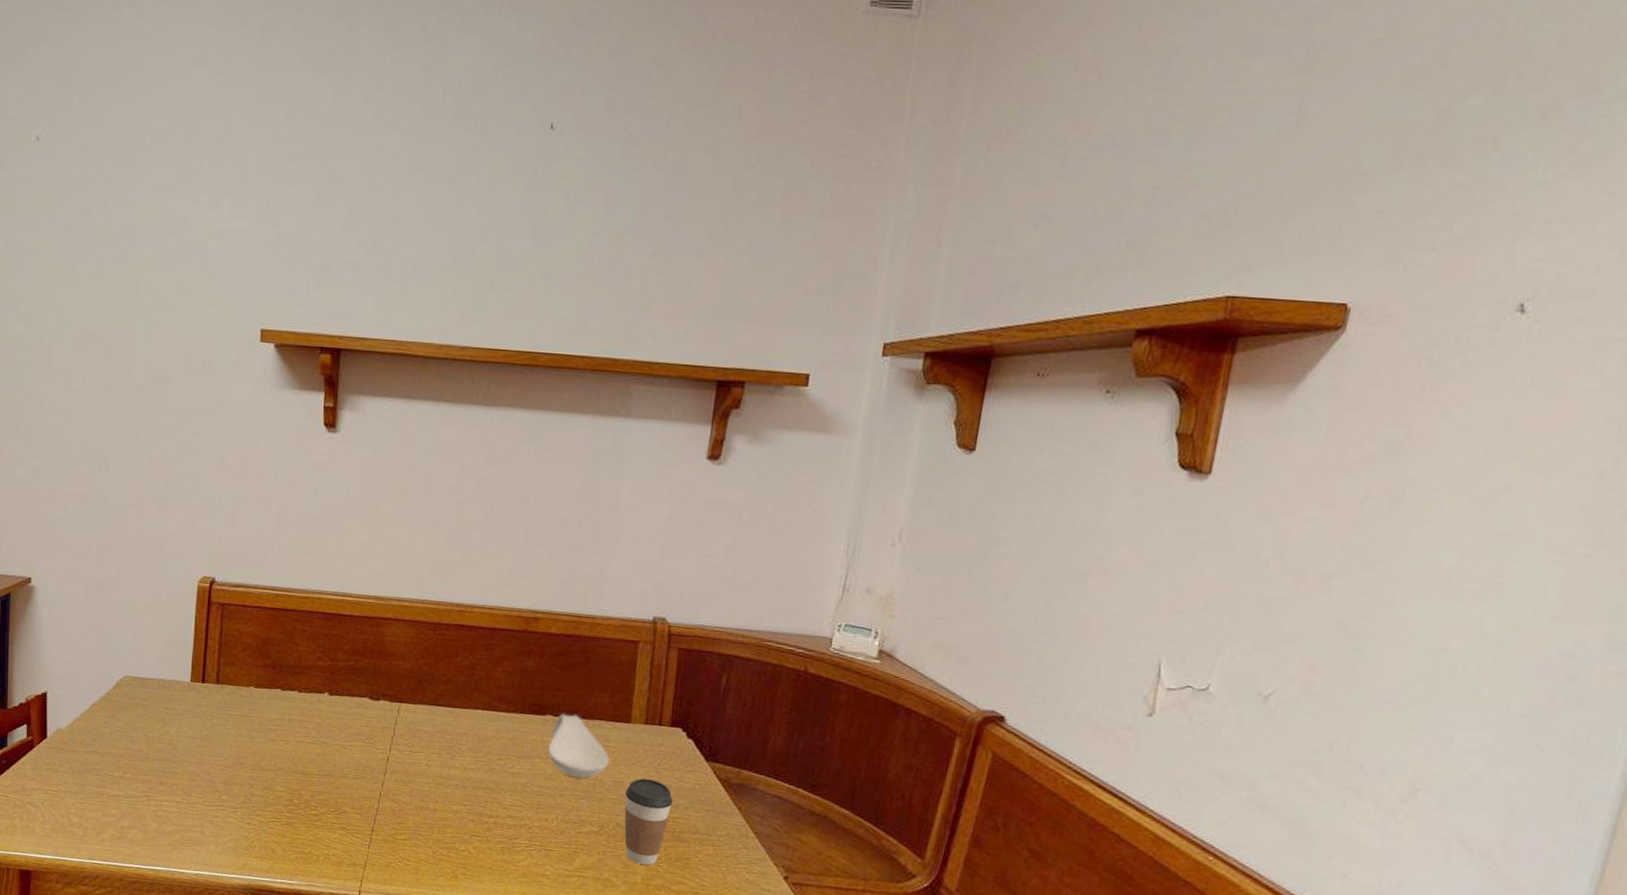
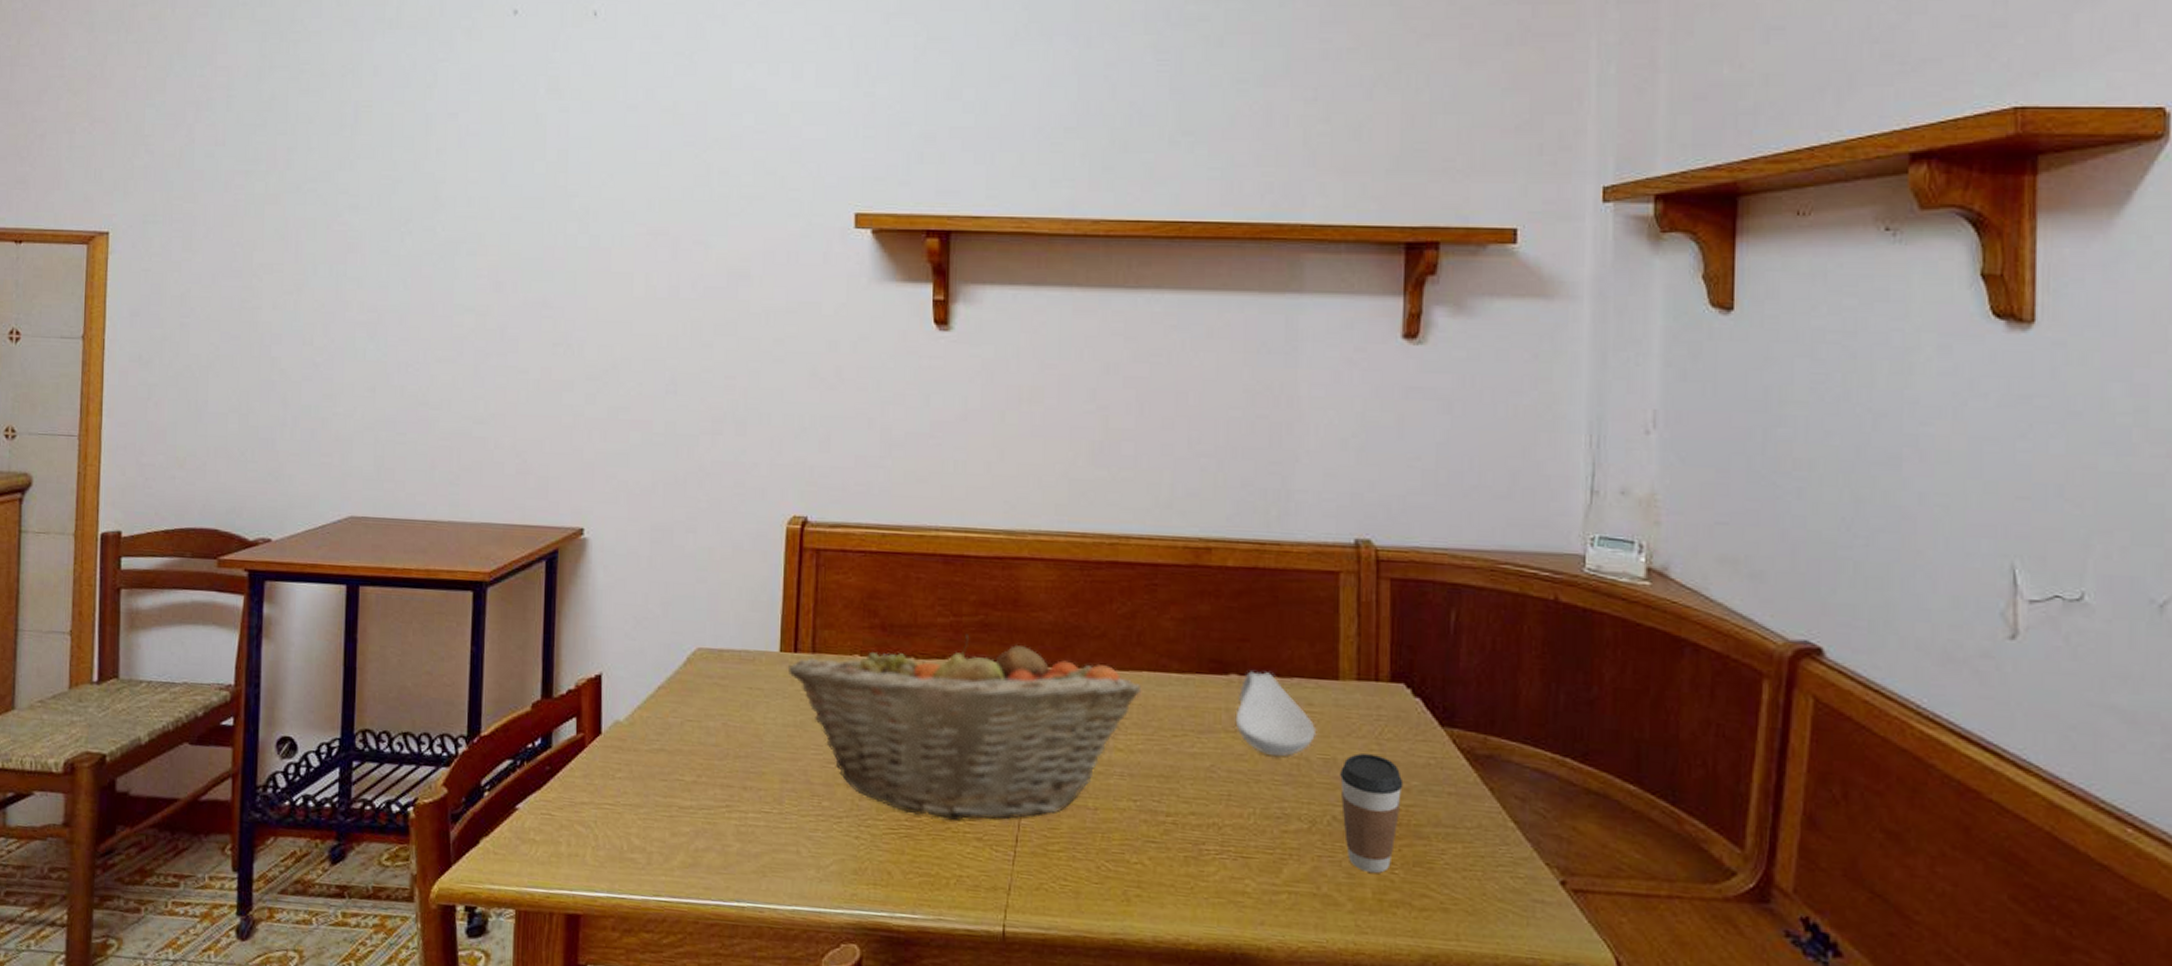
fruit basket: none [197,675,477,815] -> present [789,634,1142,821]

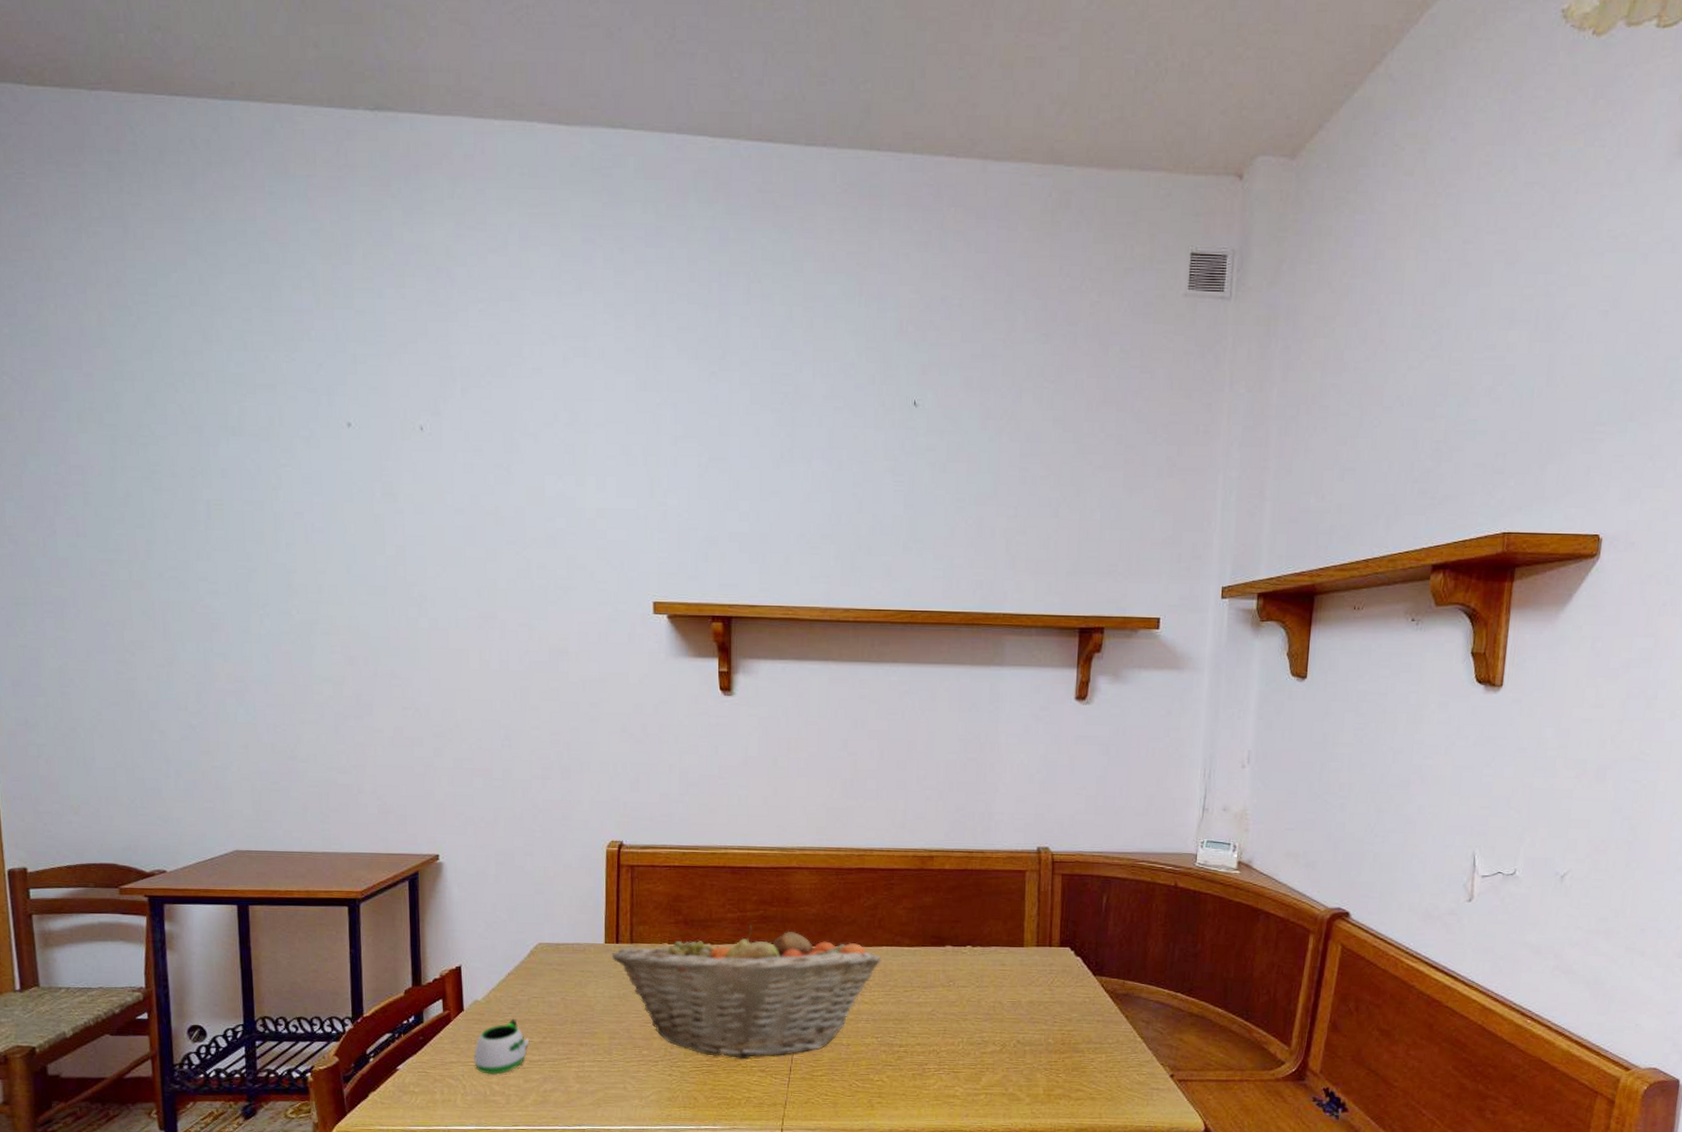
mug: none [610,748,681,824] -> present [474,1019,530,1075]
spoon rest: present [1235,671,1317,757] -> none [949,943,1008,1002]
coffee cup: present [1340,753,1404,873] -> none [1023,997,1067,1077]

